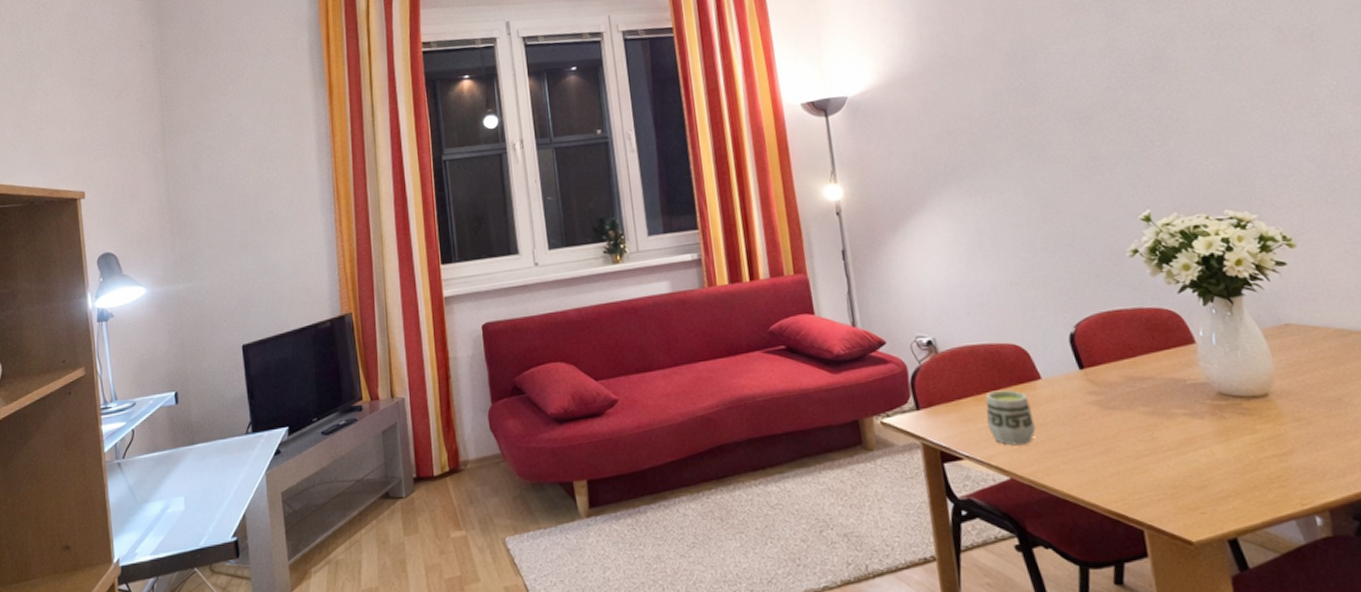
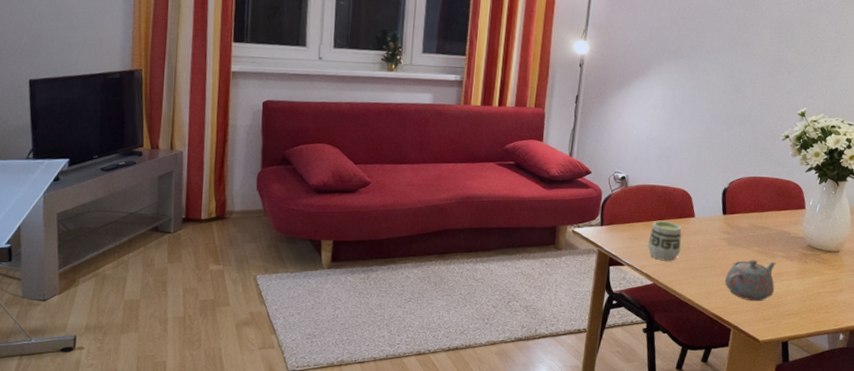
teapot: none [1111,424,1191,486] -> present [725,259,776,302]

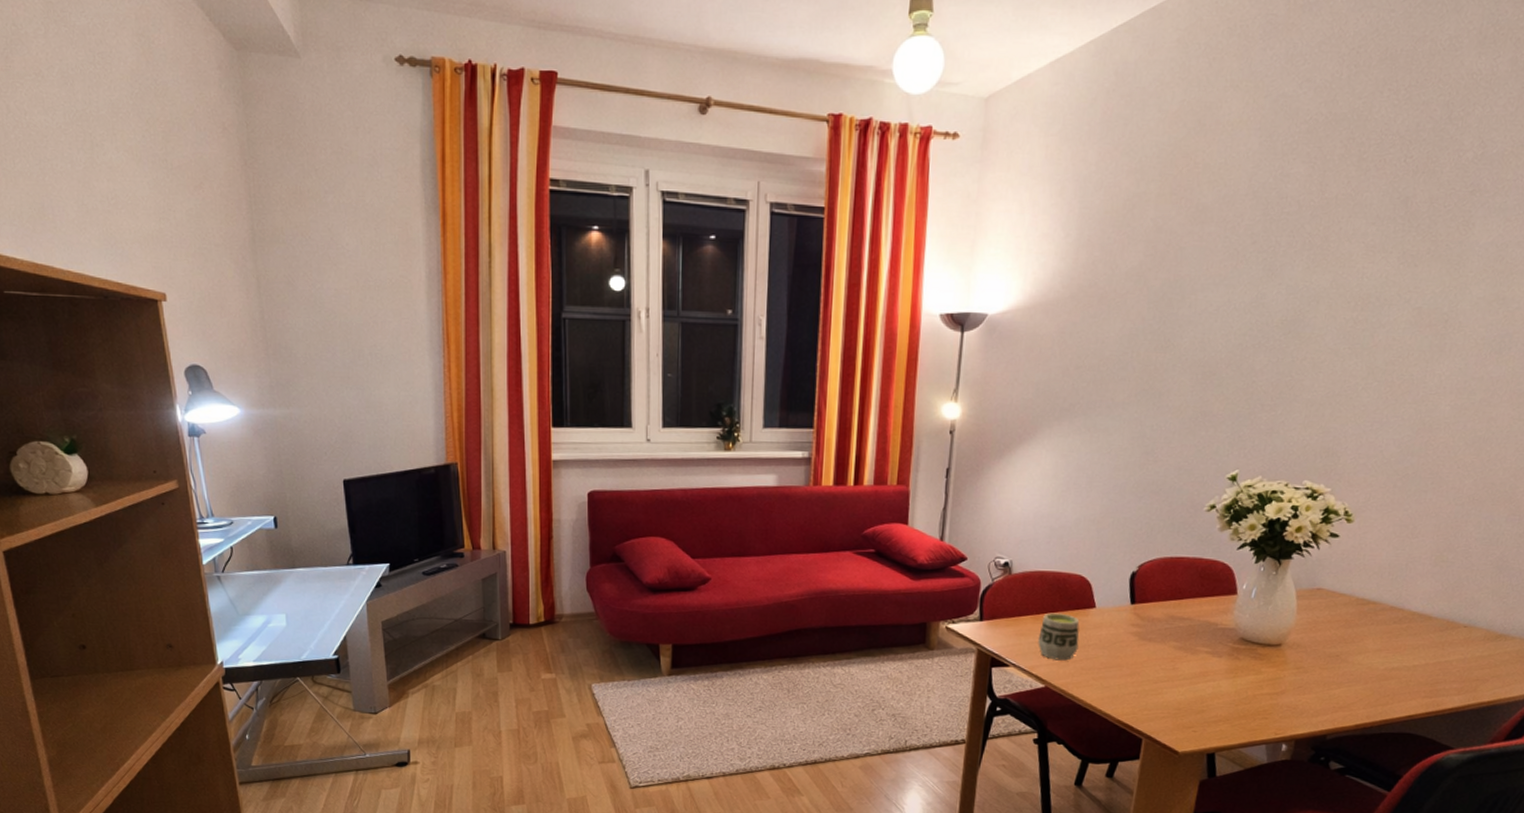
teapot: present [725,259,776,302] -> none [1134,656,1199,707]

